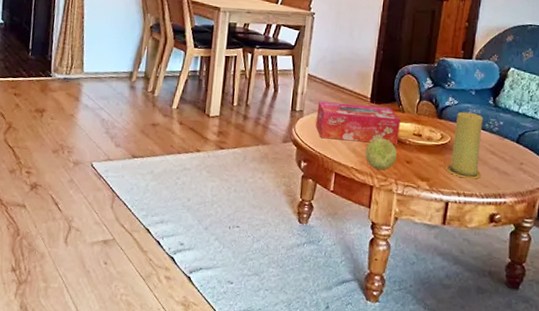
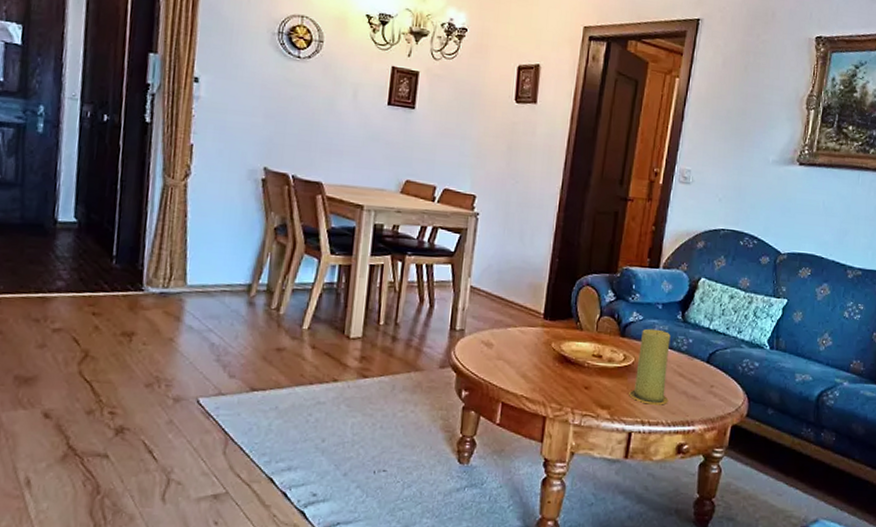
tissue box: present [316,101,401,145] -> none [479,318,579,369]
decorative ball: present [365,138,397,170] -> none [537,360,574,398]

